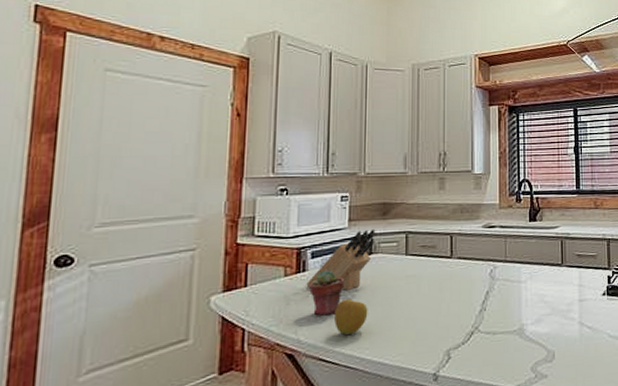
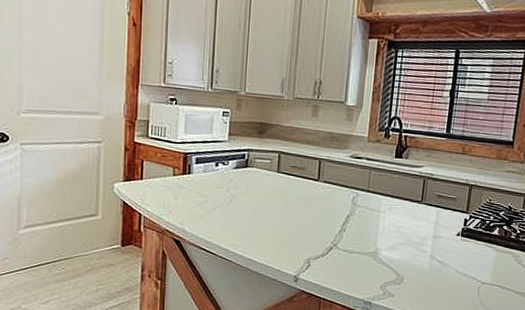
knife block: present [306,229,376,290] -> none [191,145,252,195]
potted succulent: present [309,269,345,316] -> none [193,175,224,214]
apple: present [334,299,368,335] -> none [213,202,242,232]

